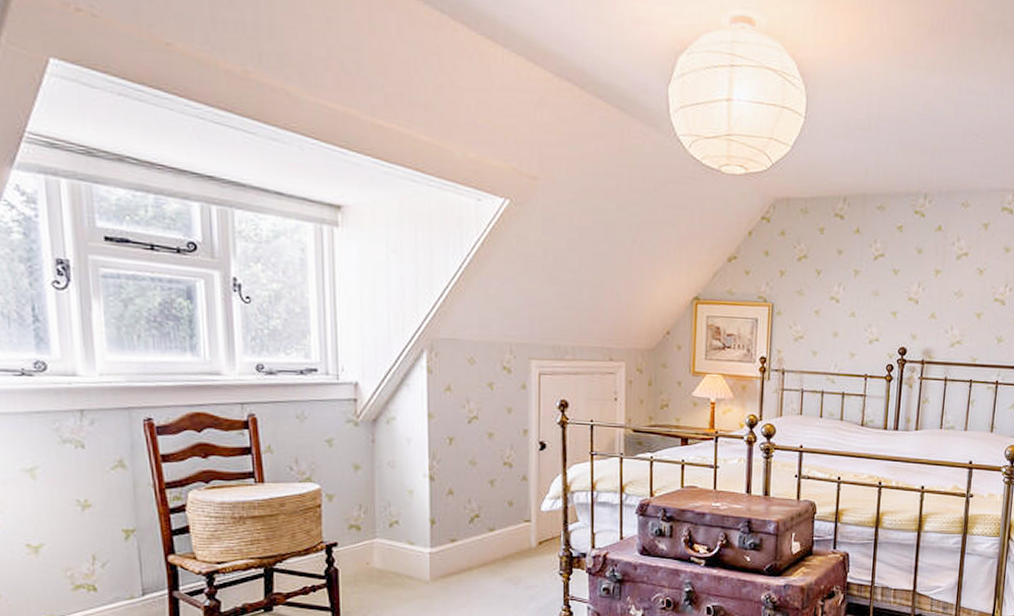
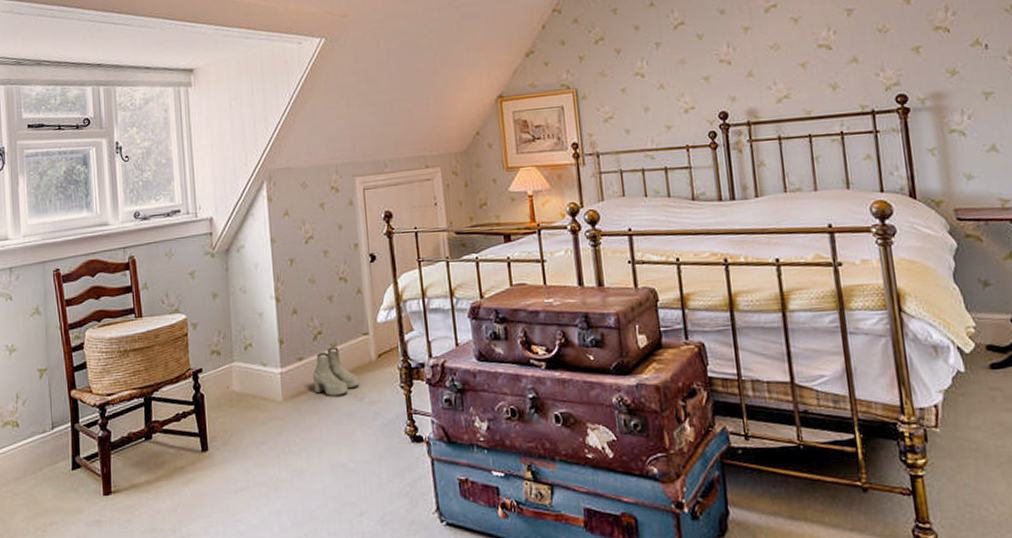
boots: none [466,531,516,578] -> present [313,346,360,396]

